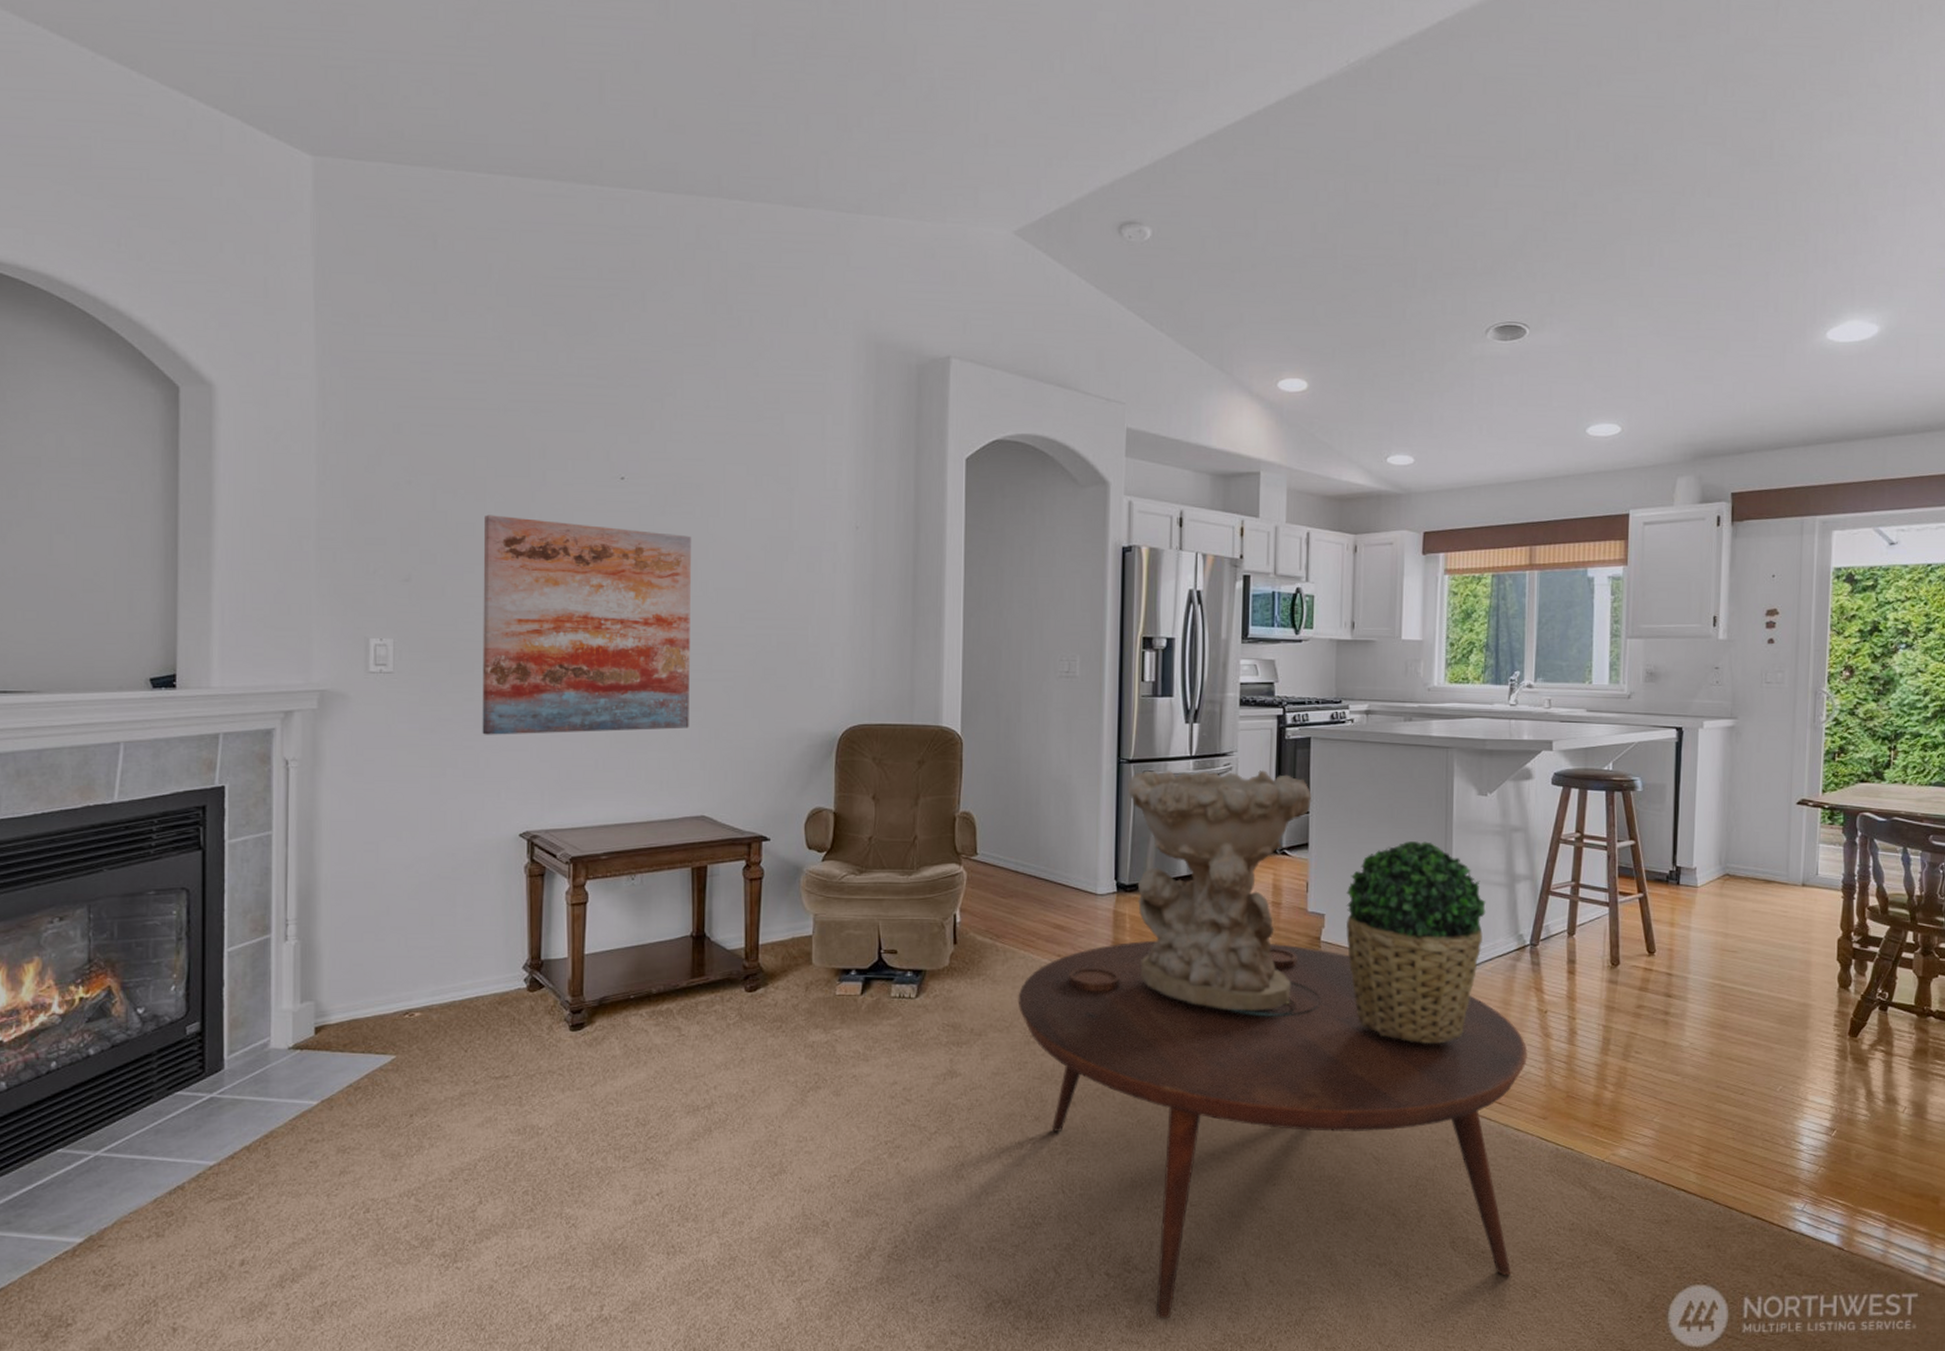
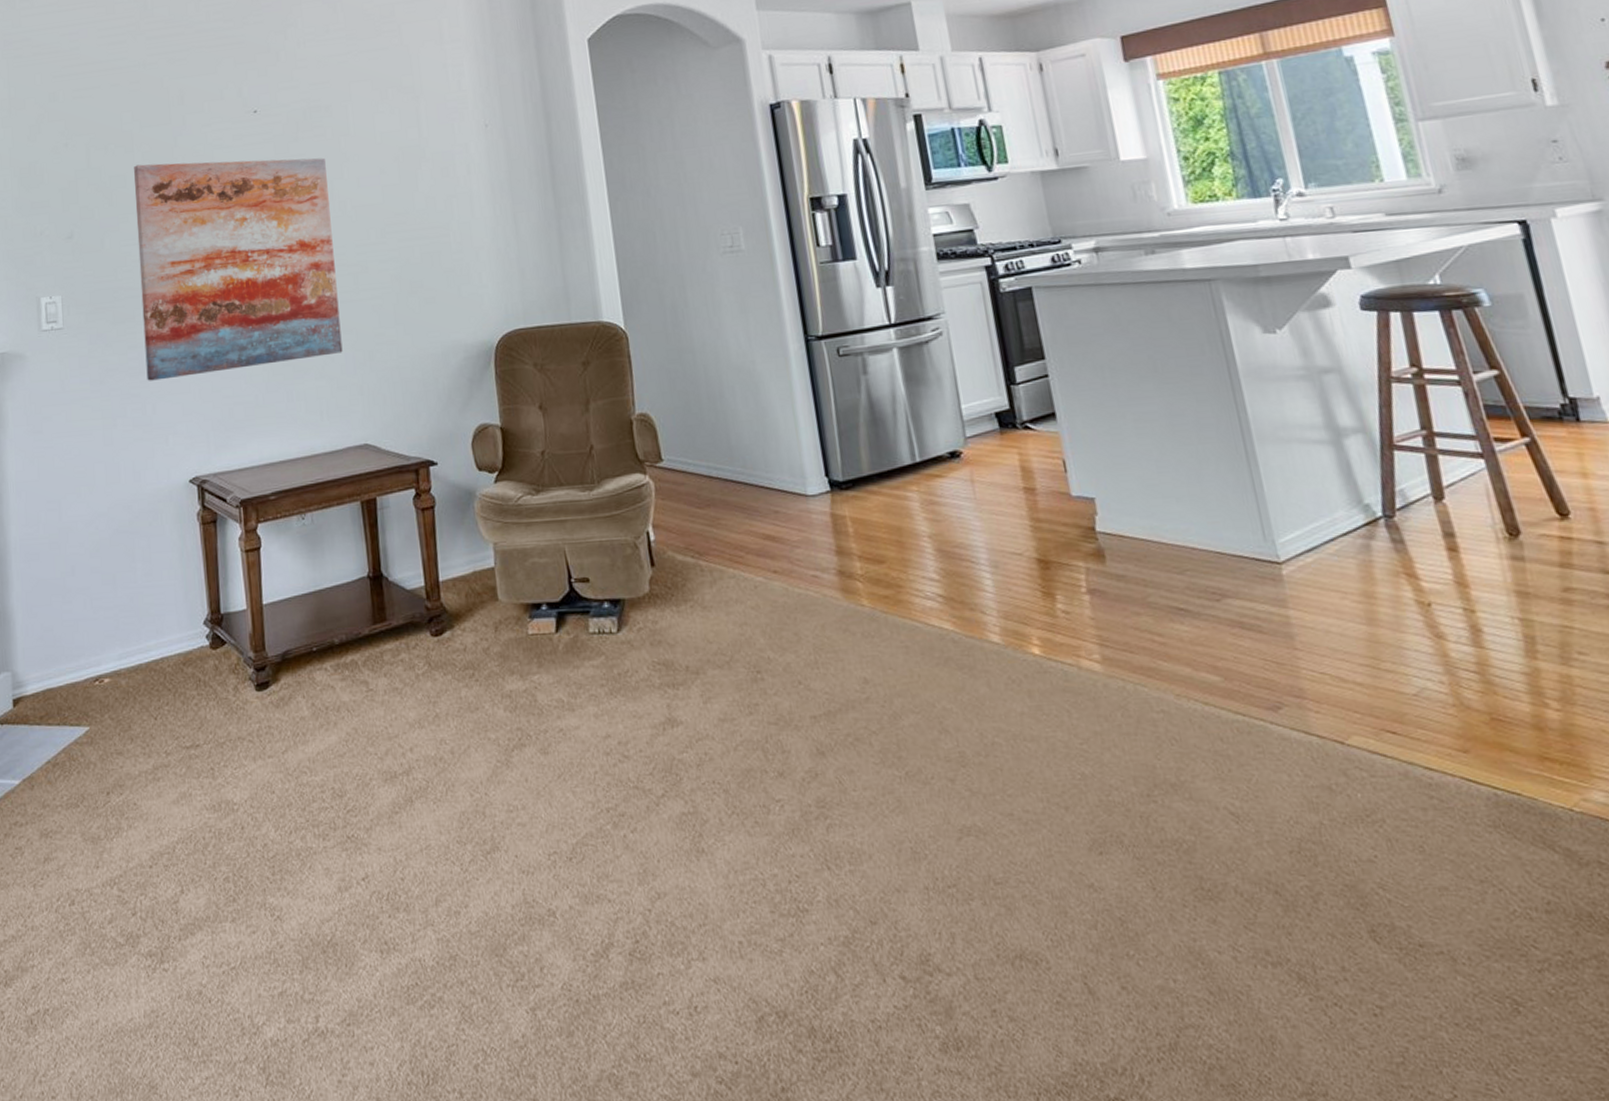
coffee table: present [1018,940,1528,1319] -> none [733,538,1472,1040]
decorative bowl: present [1128,770,1311,1011] -> none [821,331,1072,626]
potted plant: present [1345,841,1486,1044] -> none [1116,396,1318,656]

